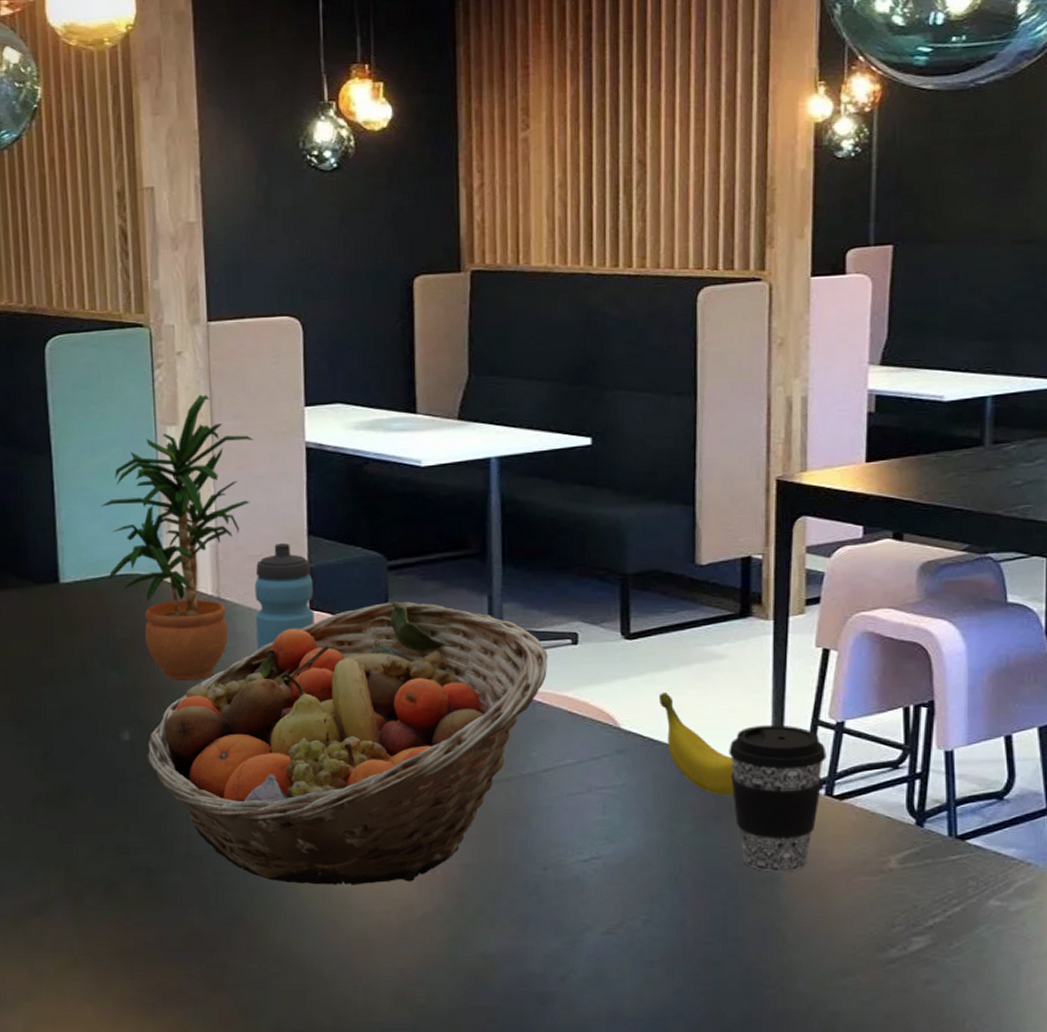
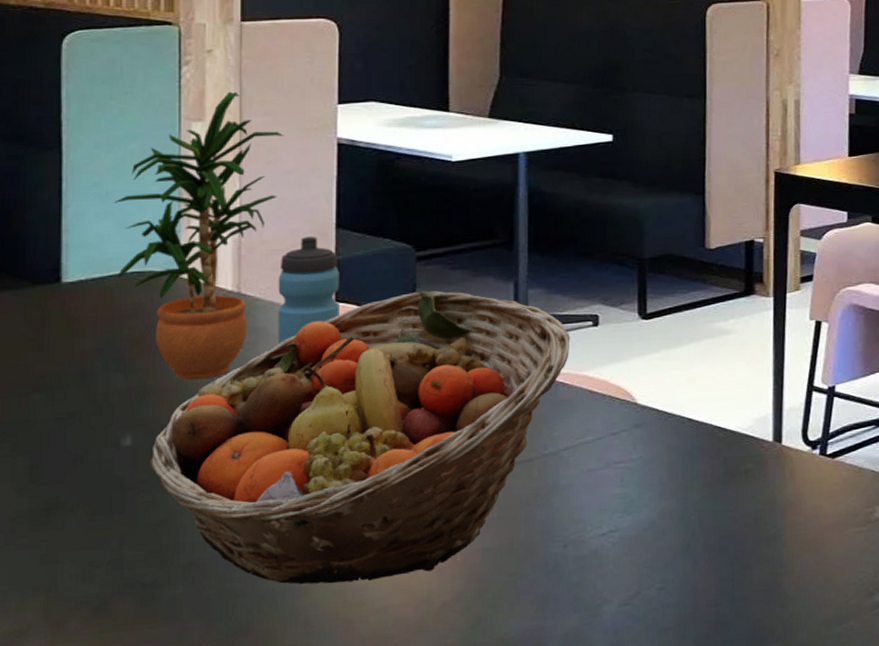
banana: present [658,693,734,795] -> none [672,367,740,461]
coffee cup: present [729,724,827,872] -> none [735,392,820,531]

